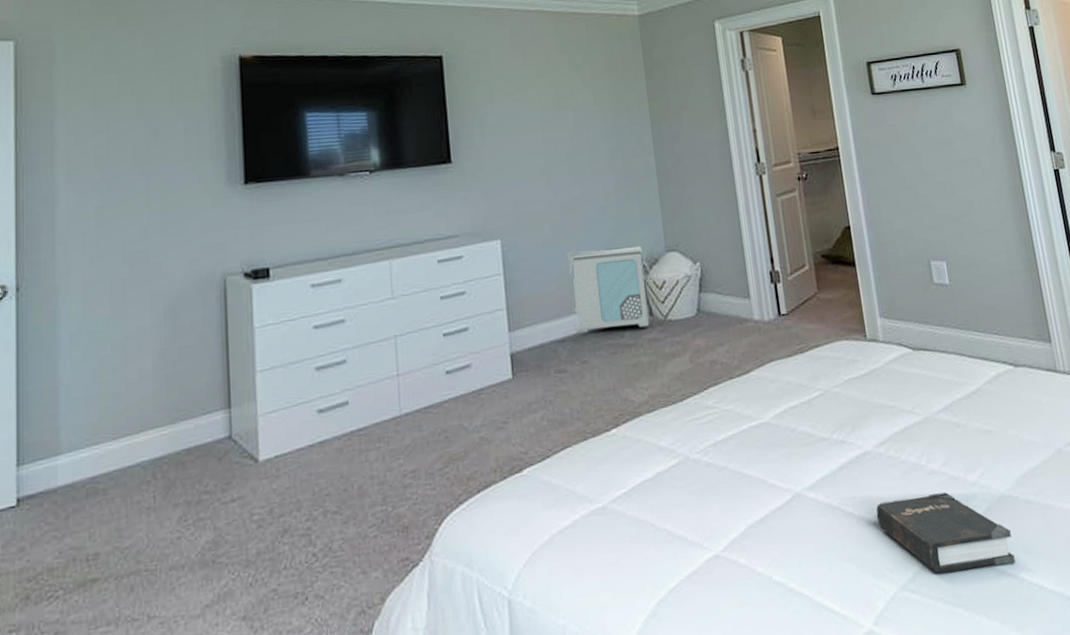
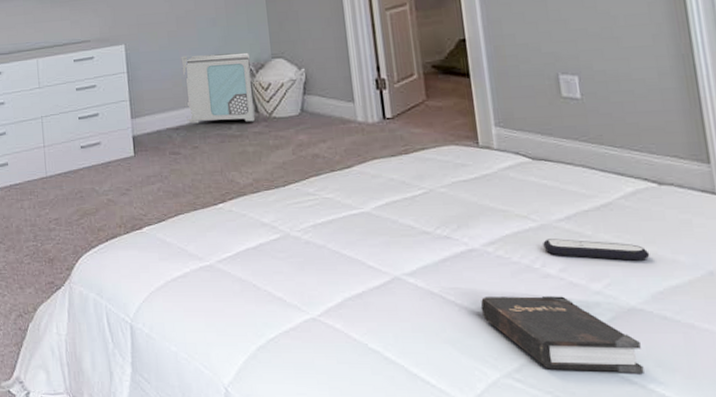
remote control: none [926,429,1013,450] -> present [543,238,650,261]

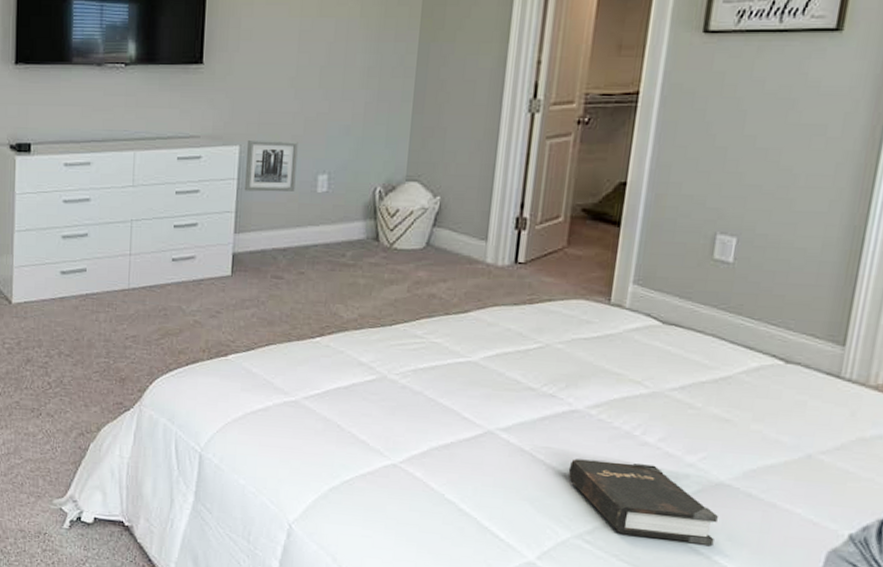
wall art: none [131,36,178,82] -> present [245,139,298,192]
air purifier: present [181,52,256,124] -> none [297,166,381,251]
remote control: present [543,238,650,261] -> none [649,407,755,438]

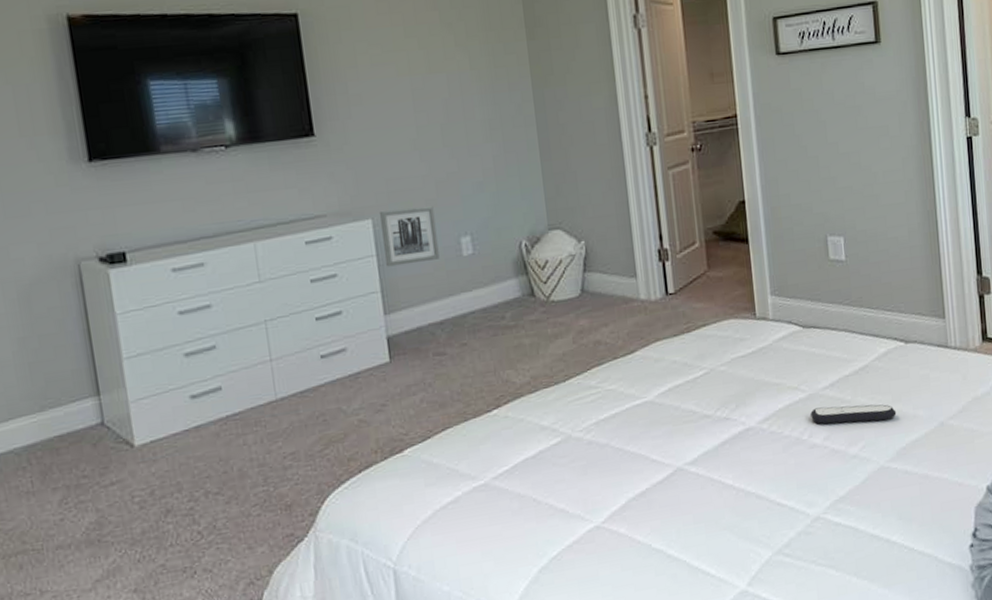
hardback book: present [568,459,718,546] -> none [756,464,889,539]
remote control: none [649,407,755,438] -> present [810,404,897,425]

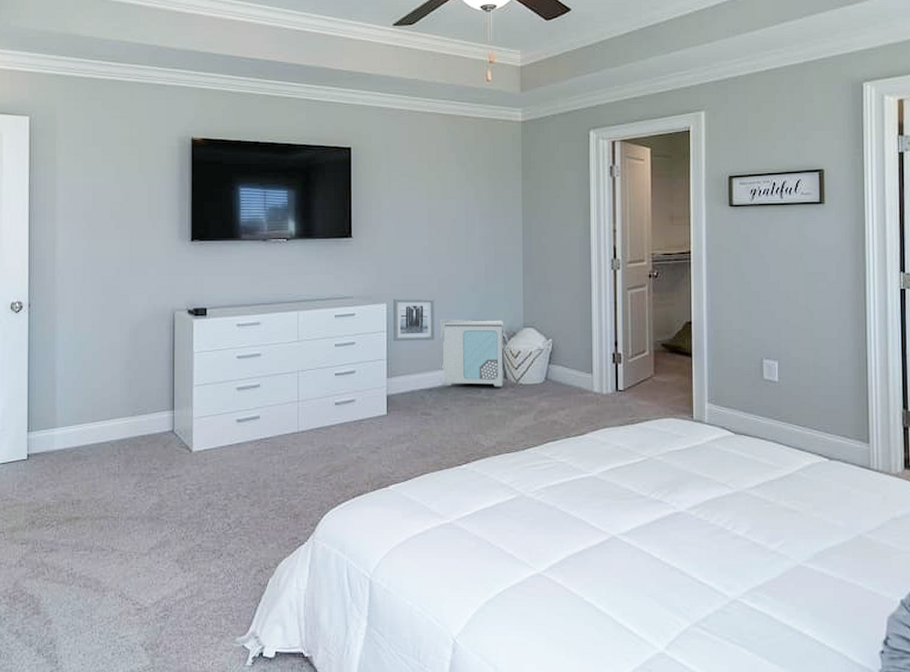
air purifier: none [443,223,532,316] -> present [439,319,504,387]
remote control: present [810,404,897,425] -> none [736,504,817,525]

